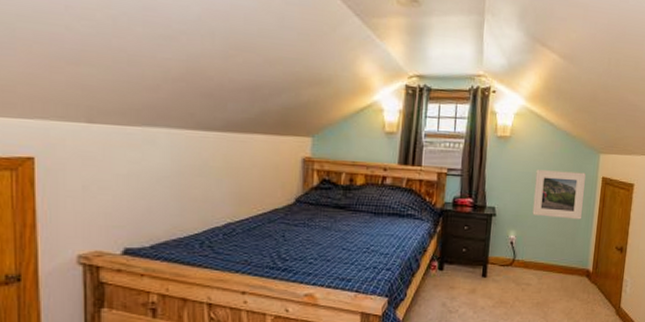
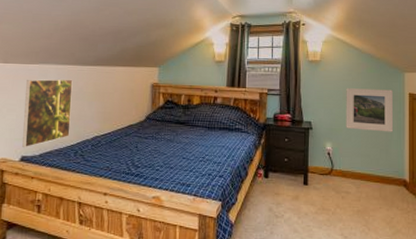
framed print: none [125,146,194,238] -> present [22,79,73,148]

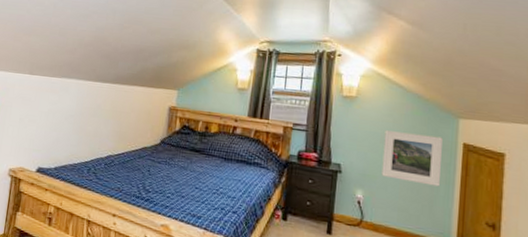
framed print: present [22,79,73,148] -> none [40,92,92,160]

